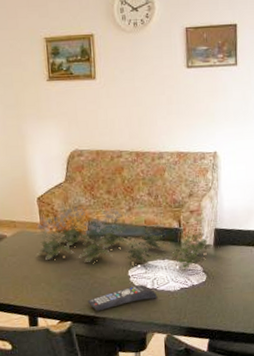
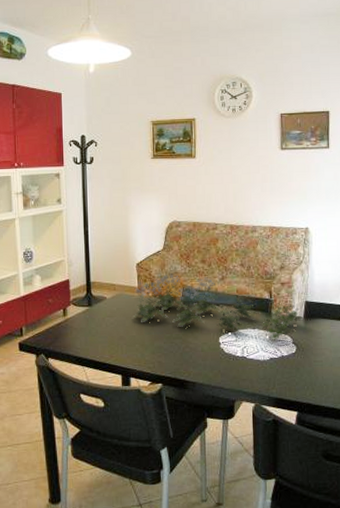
remote control: present [87,284,158,312] -> none [178,352,247,376]

